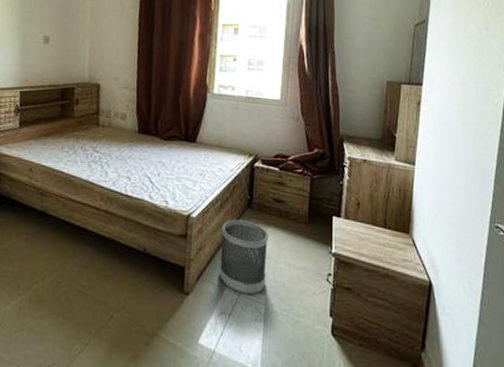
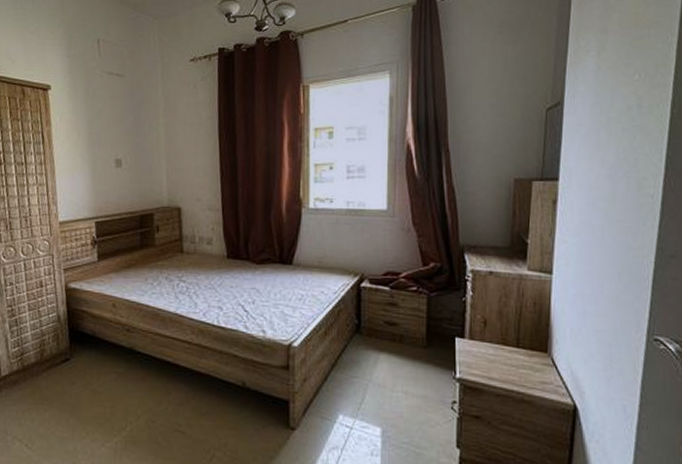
wastebasket: present [219,219,269,295] -> none [327,346,382,428]

